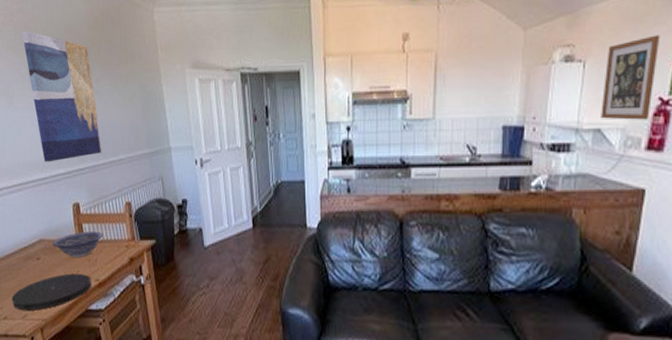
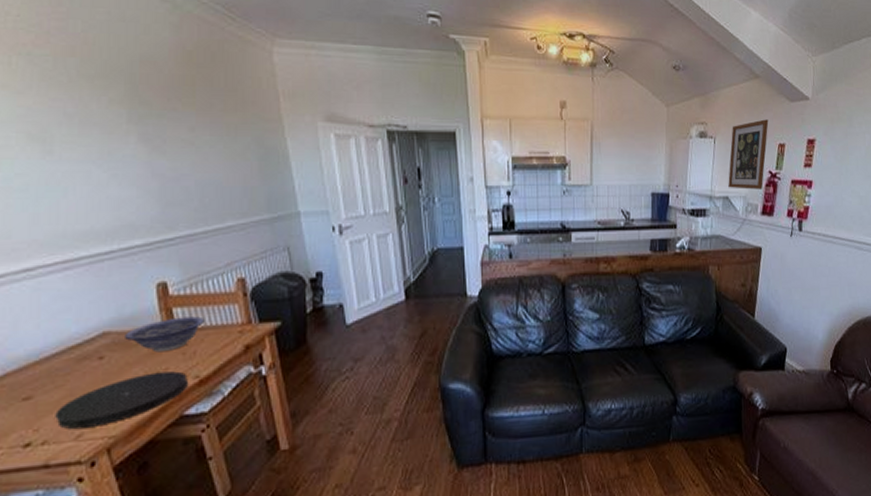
wall art: present [22,31,102,162] -> none [66,57,201,231]

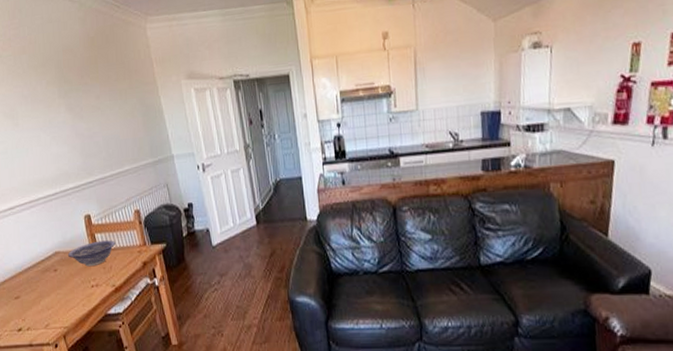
plate: present [55,371,188,430] -> none [33,281,108,321]
wall art: present [728,119,769,189] -> none [569,17,619,99]

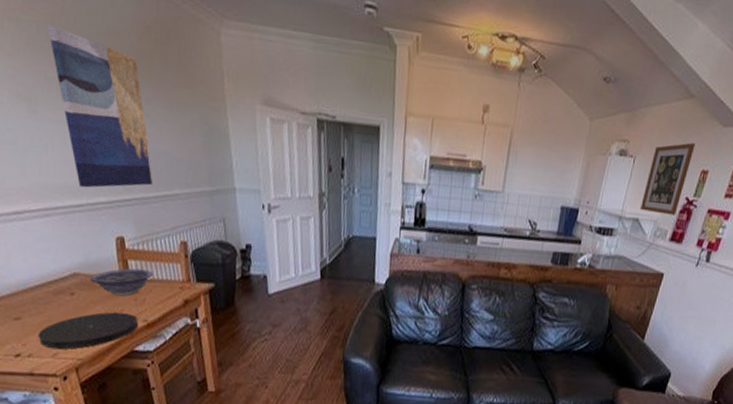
wall art: none [21,54,108,179] -> present [47,25,154,188]
plate: none [33,281,108,321] -> present [38,312,138,349]
wall art: none [569,17,619,99] -> present [640,142,696,215]

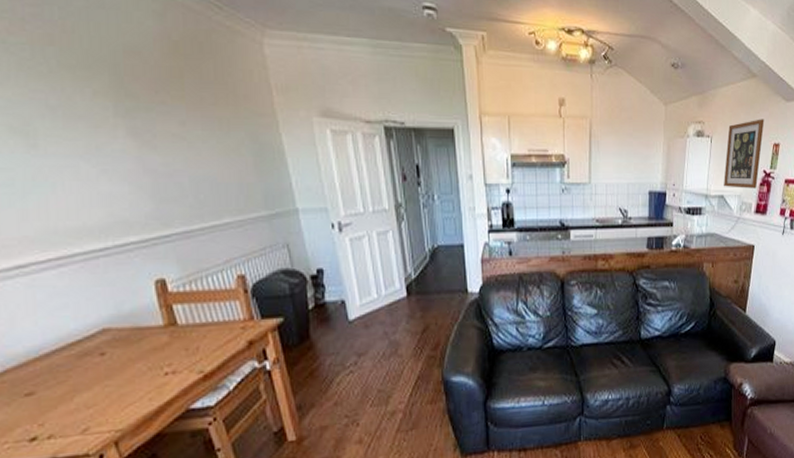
plate: present [38,312,138,349] -> none [59,366,192,424]
wall art: present [47,25,154,188] -> none [45,46,197,228]
decorative bowl: present [89,268,153,297] -> none [124,313,206,349]

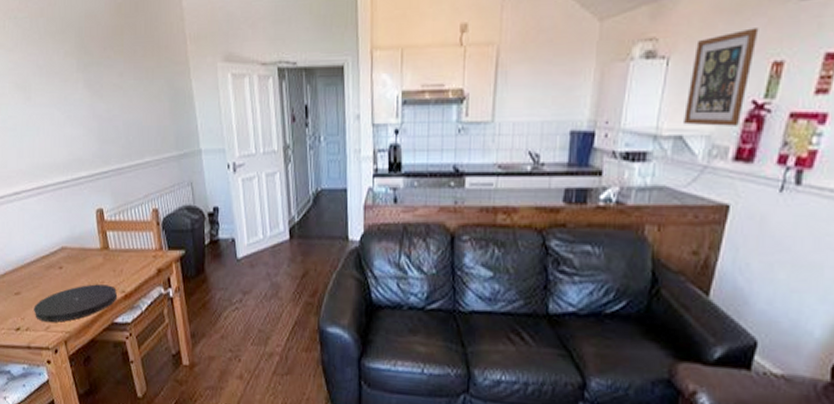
plate: none [59,366,192,424] -> present [34,284,117,323]

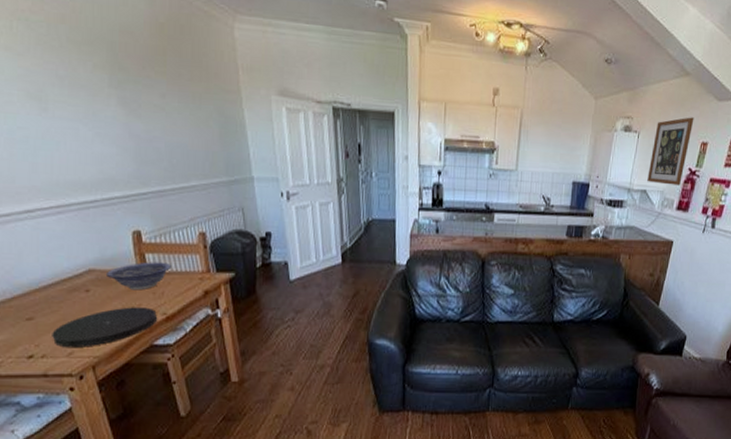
decorative bowl: none [75,239,129,268] -> present [105,262,172,291]

